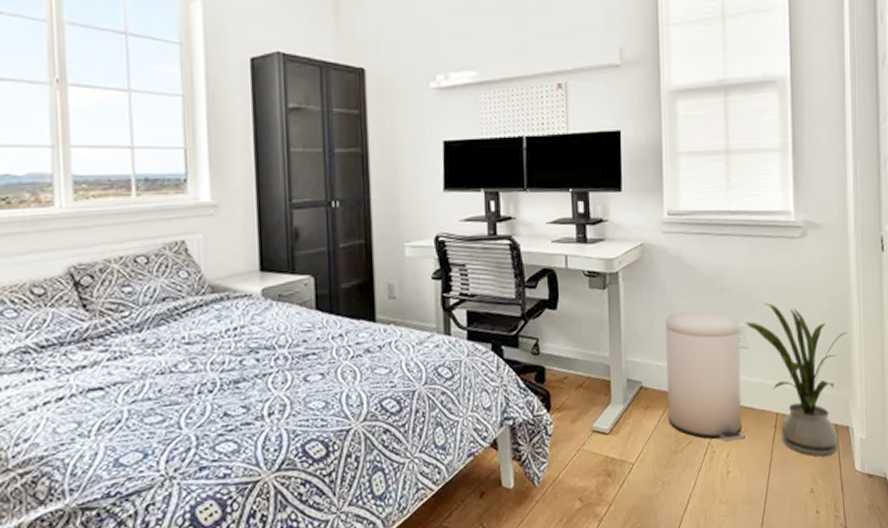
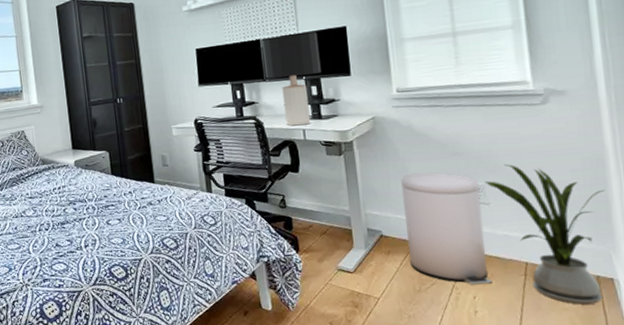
desk lamp: none [524,134,590,251] -> present [261,32,321,126]

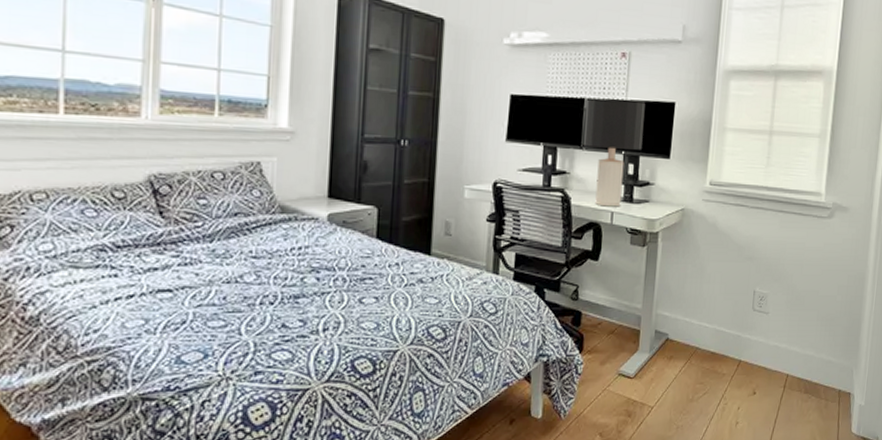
pedal bin: present [401,172,492,285] -> none [689,274,763,395]
house plant: present [484,164,605,305] -> none [768,274,860,417]

